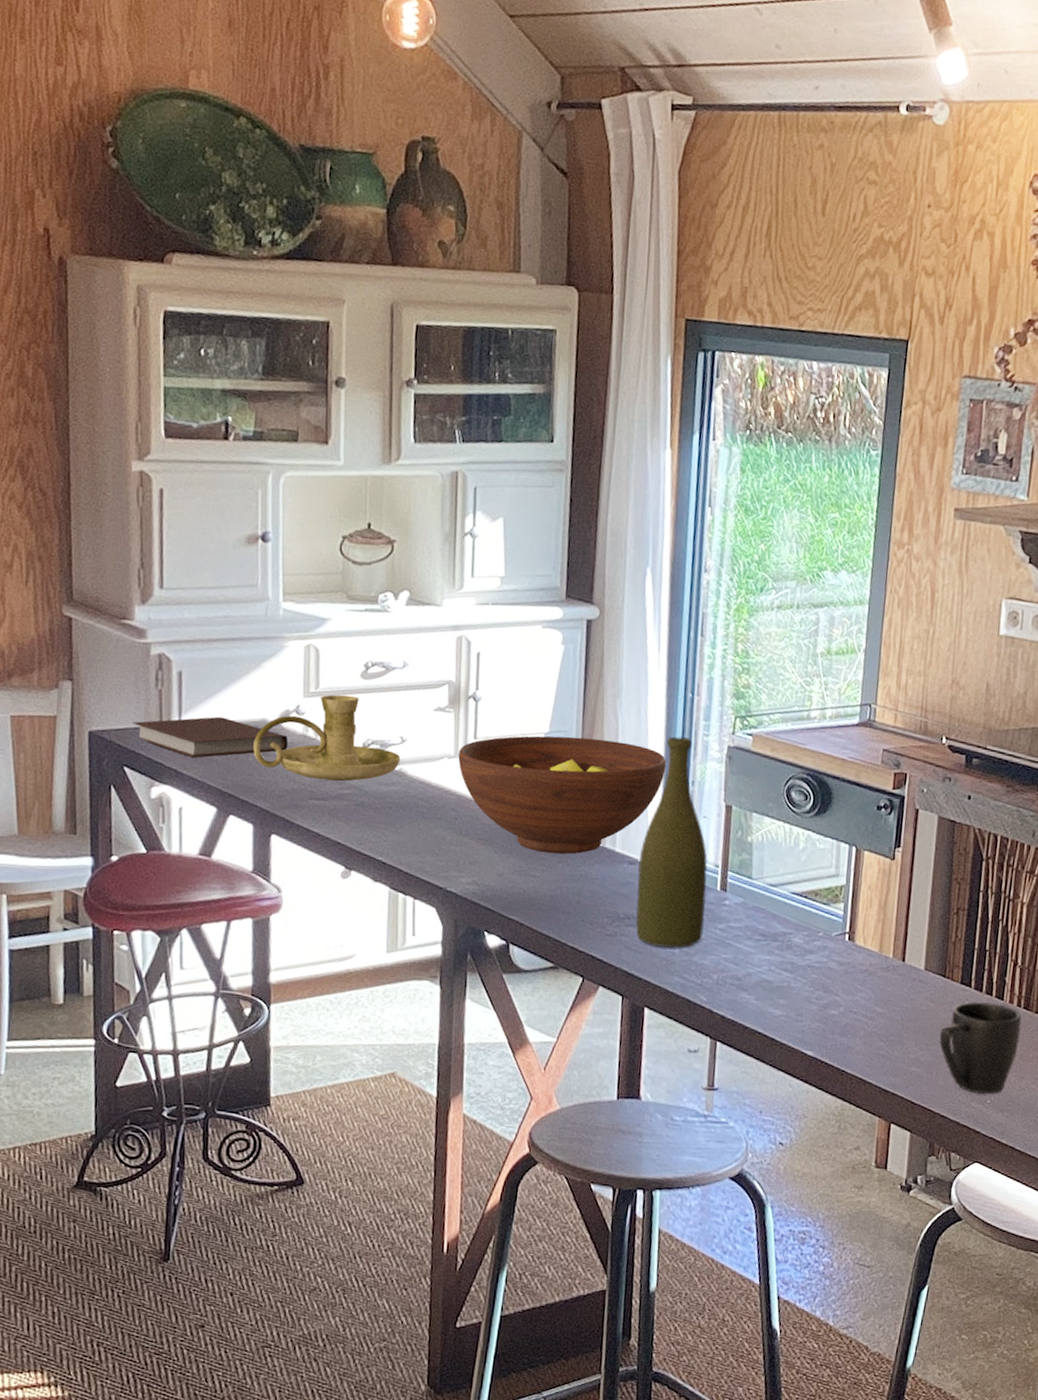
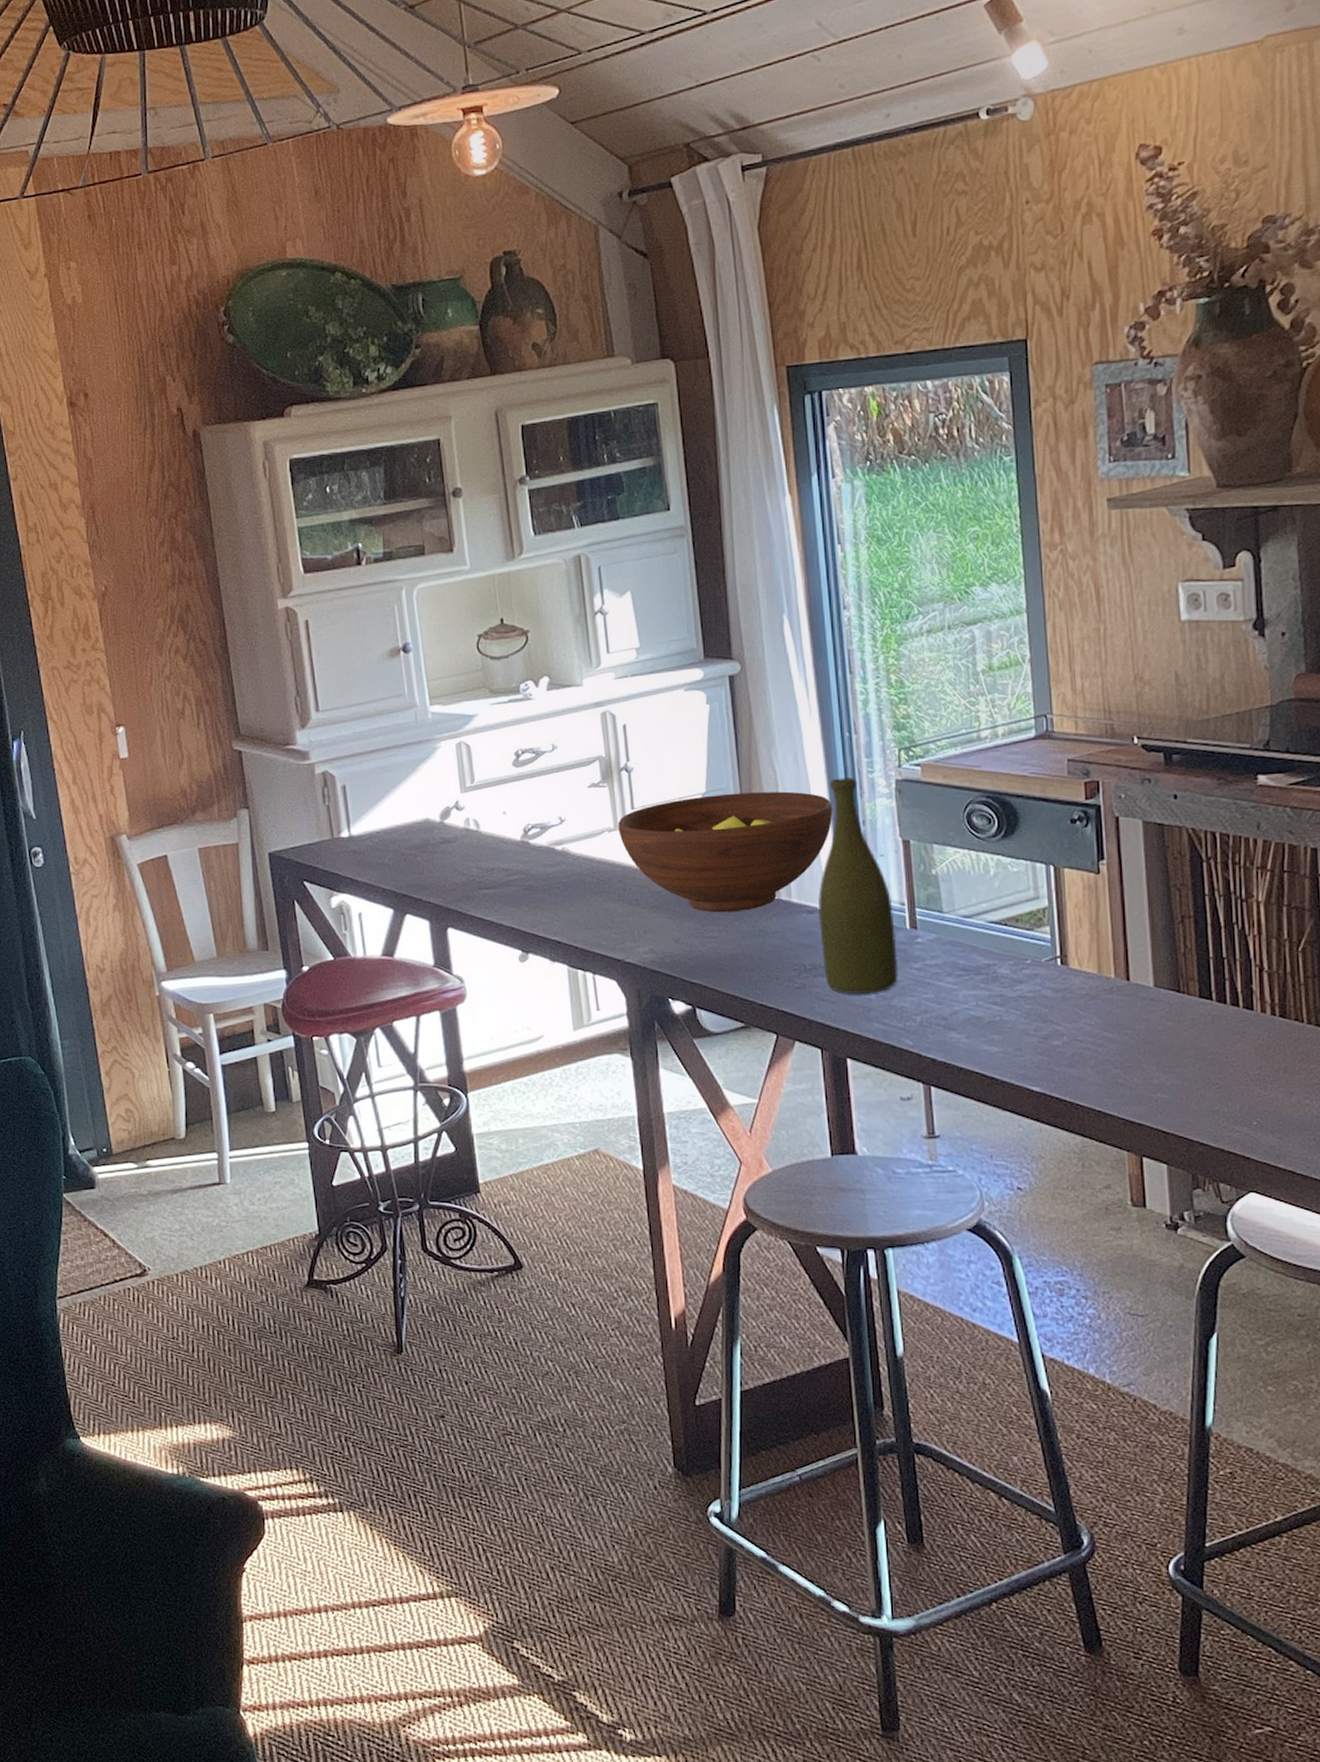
notebook: present [132,716,289,759] -> none [307,822,453,865]
candle holder: present [253,694,401,782] -> none [420,784,562,870]
mug: present [939,1002,1022,1095] -> none [1184,1015,1281,1116]

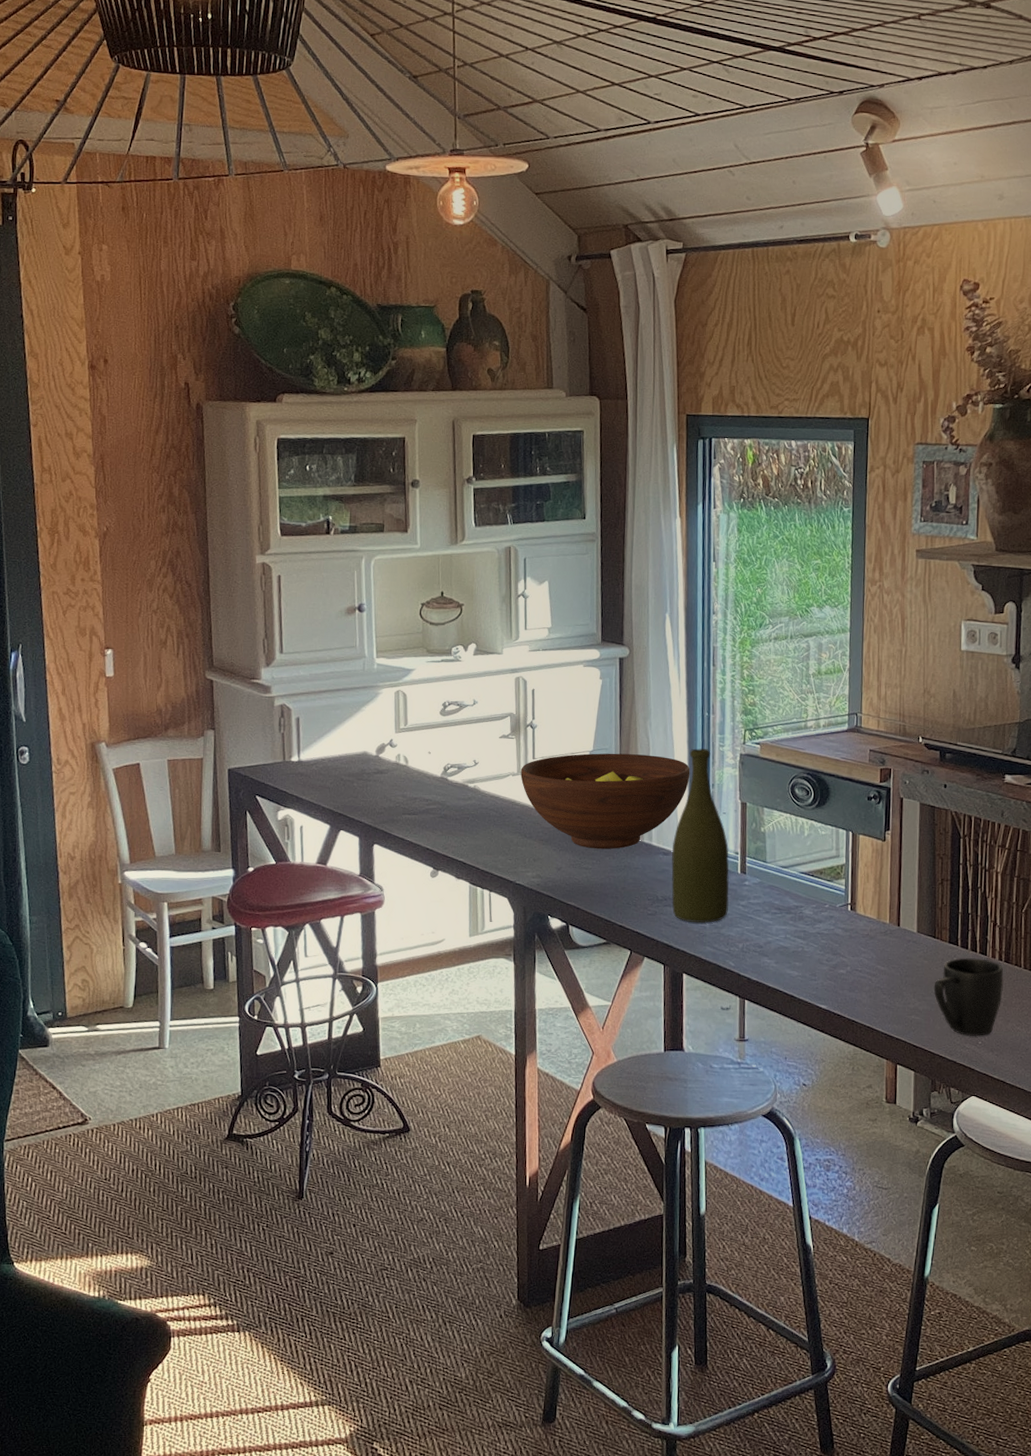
mug: none [1184,1015,1281,1116] -> present [934,958,1004,1037]

